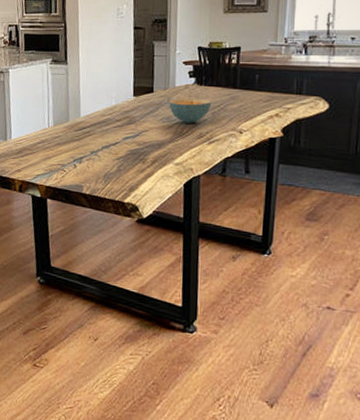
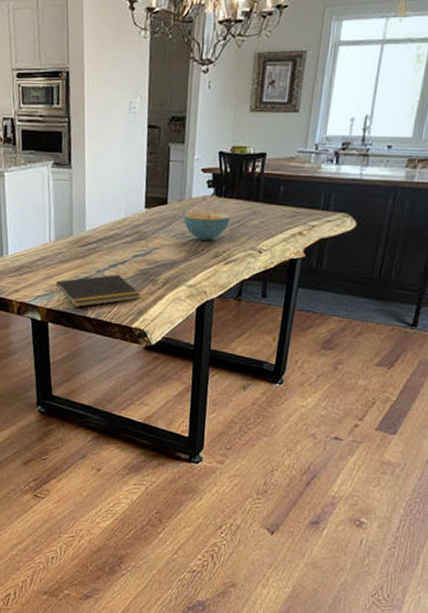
notepad: none [53,154,132,185] -> present [55,274,141,308]

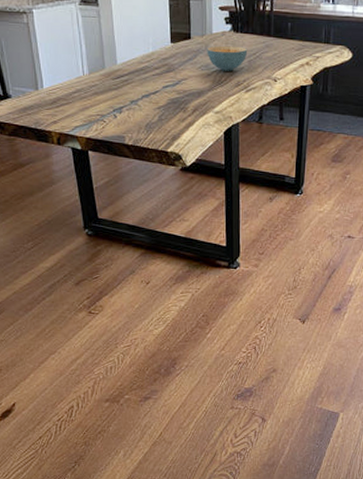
notepad: present [55,274,141,308] -> none [92,103,174,136]

